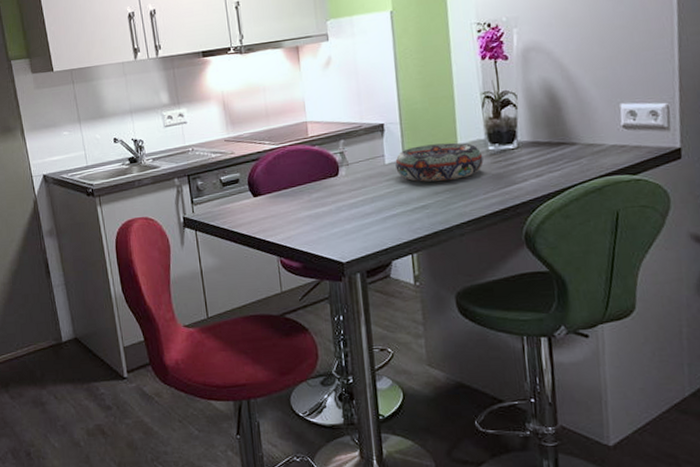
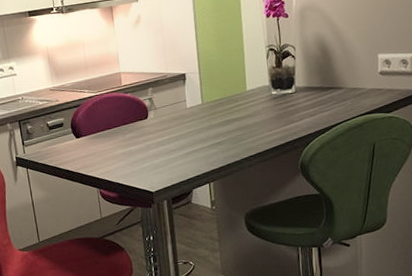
decorative bowl: present [395,142,484,182] -> none [195,88,268,123]

